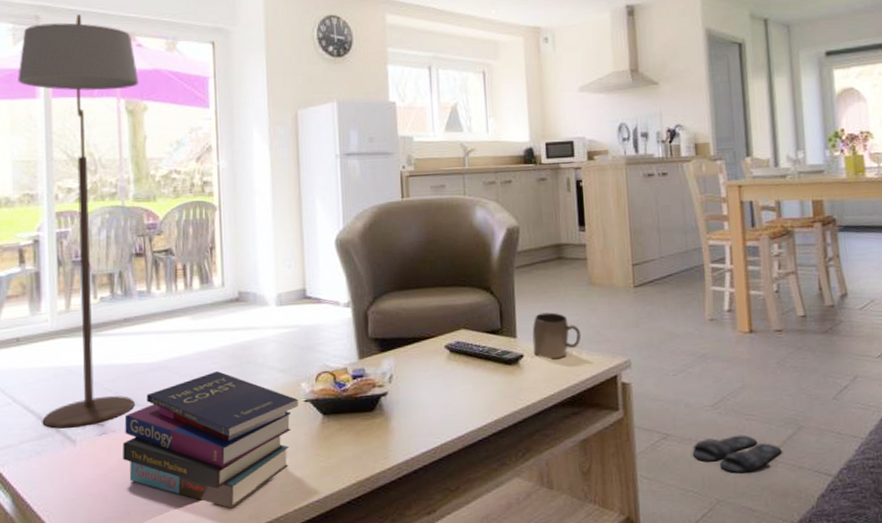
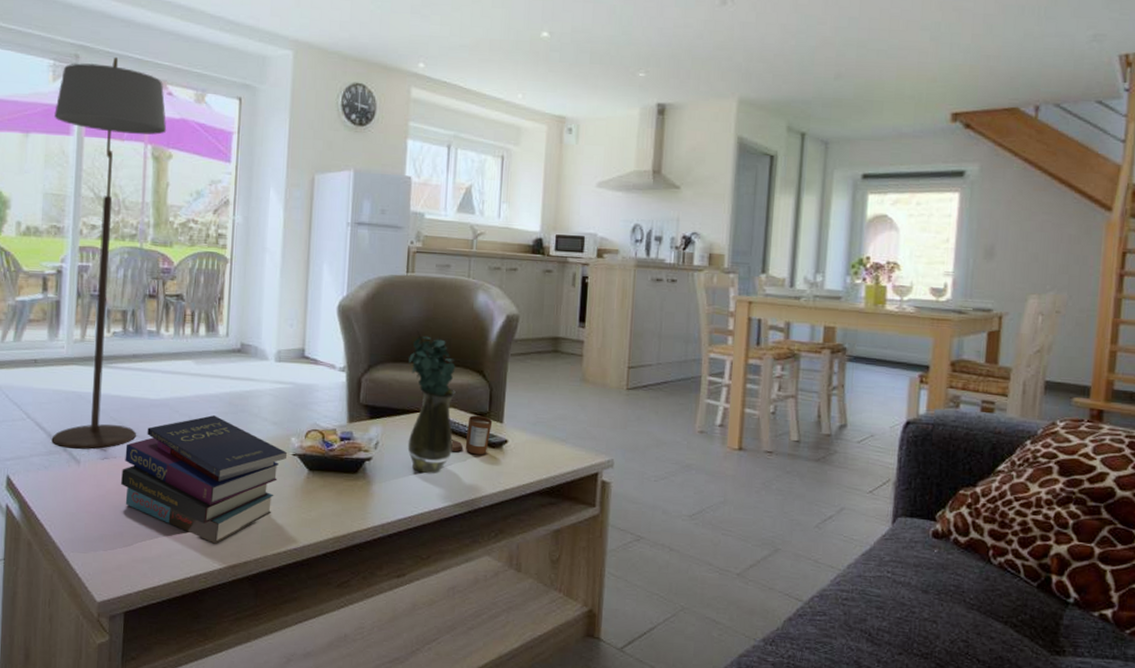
vase: none [414,255,469,402] -> present [407,330,456,475]
candle: none [467,333,506,375] -> present [451,415,493,455]
mug: present [532,312,581,359] -> none [518,402,568,448]
slippers: present [693,435,781,473] -> none [664,547,754,586]

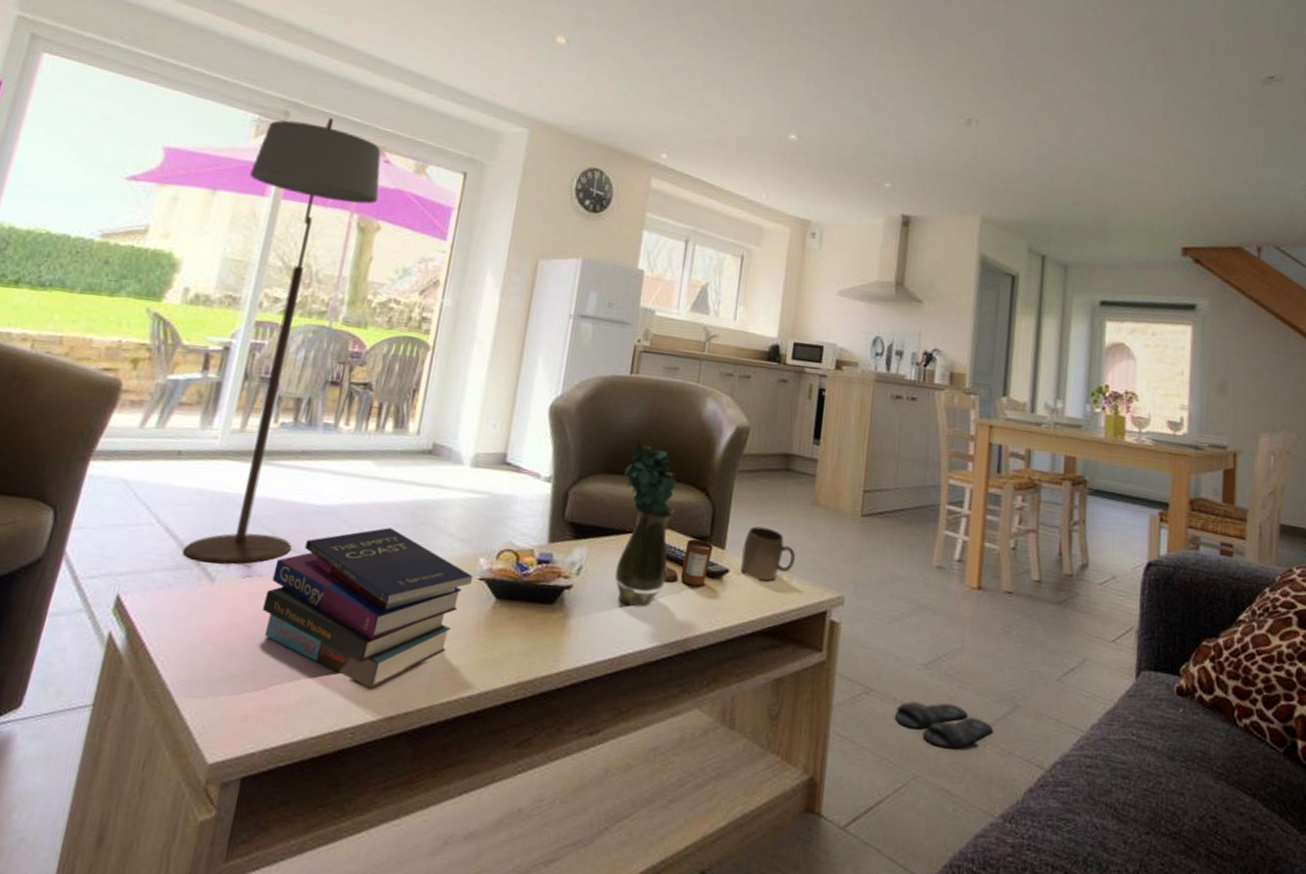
mug: none [518,402,568,448] -> present [740,526,796,581]
slippers: none [664,547,754,586] -> present [895,701,992,749]

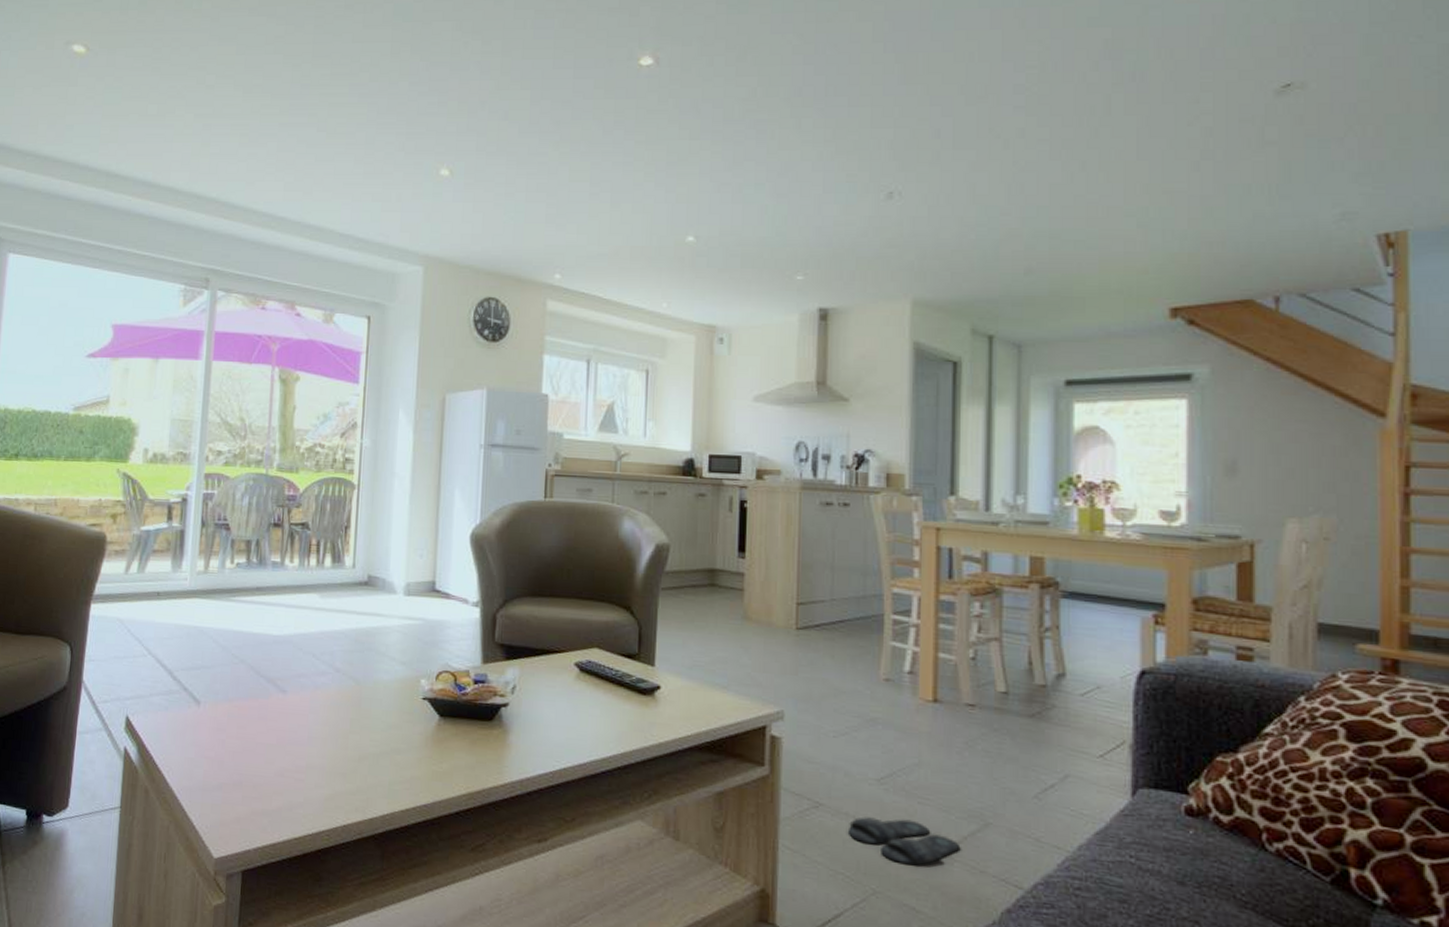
floor lamp: present [182,117,381,564] -> none [172,279,295,689]
books: present [263,528,474,689] -> none [242,654,417,797]
vase: present [614,438,677,608] -> none [547,561,600,724]
candle: present [664,539,714,587] -> none [596,656,643,703]
mug: present [740,526,796,581] -> none [672,643,729,696]

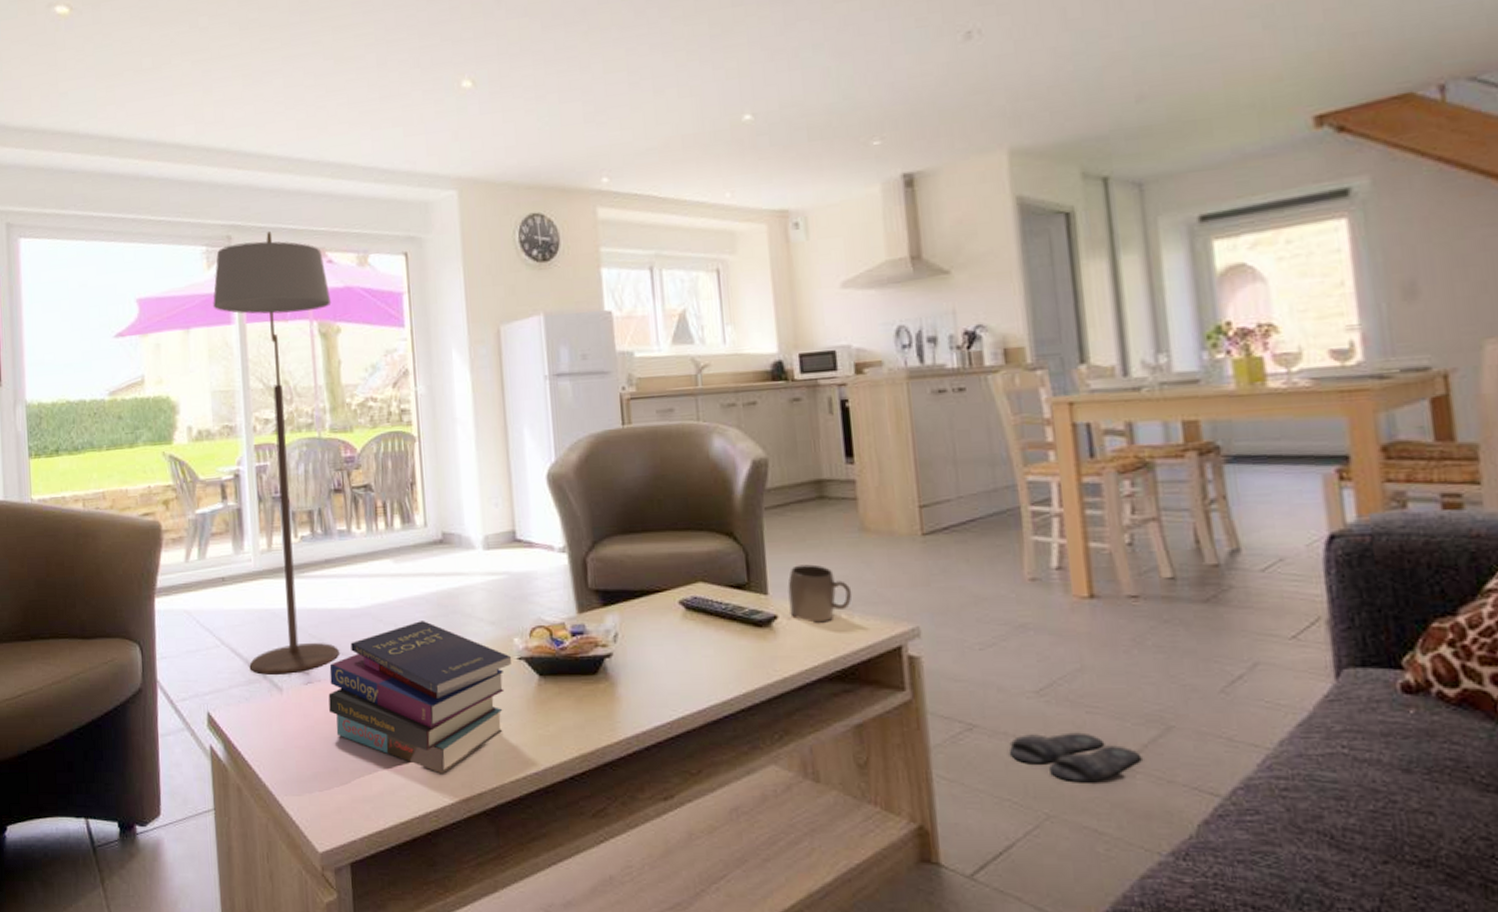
floor lamp: none [172,279,295,689] -> present [213,230,339,675]
books: none [242,654,417,797] -> present [328,621,512,774]
mug: none [672,643,729,696] -> present [788,564,852,622]

